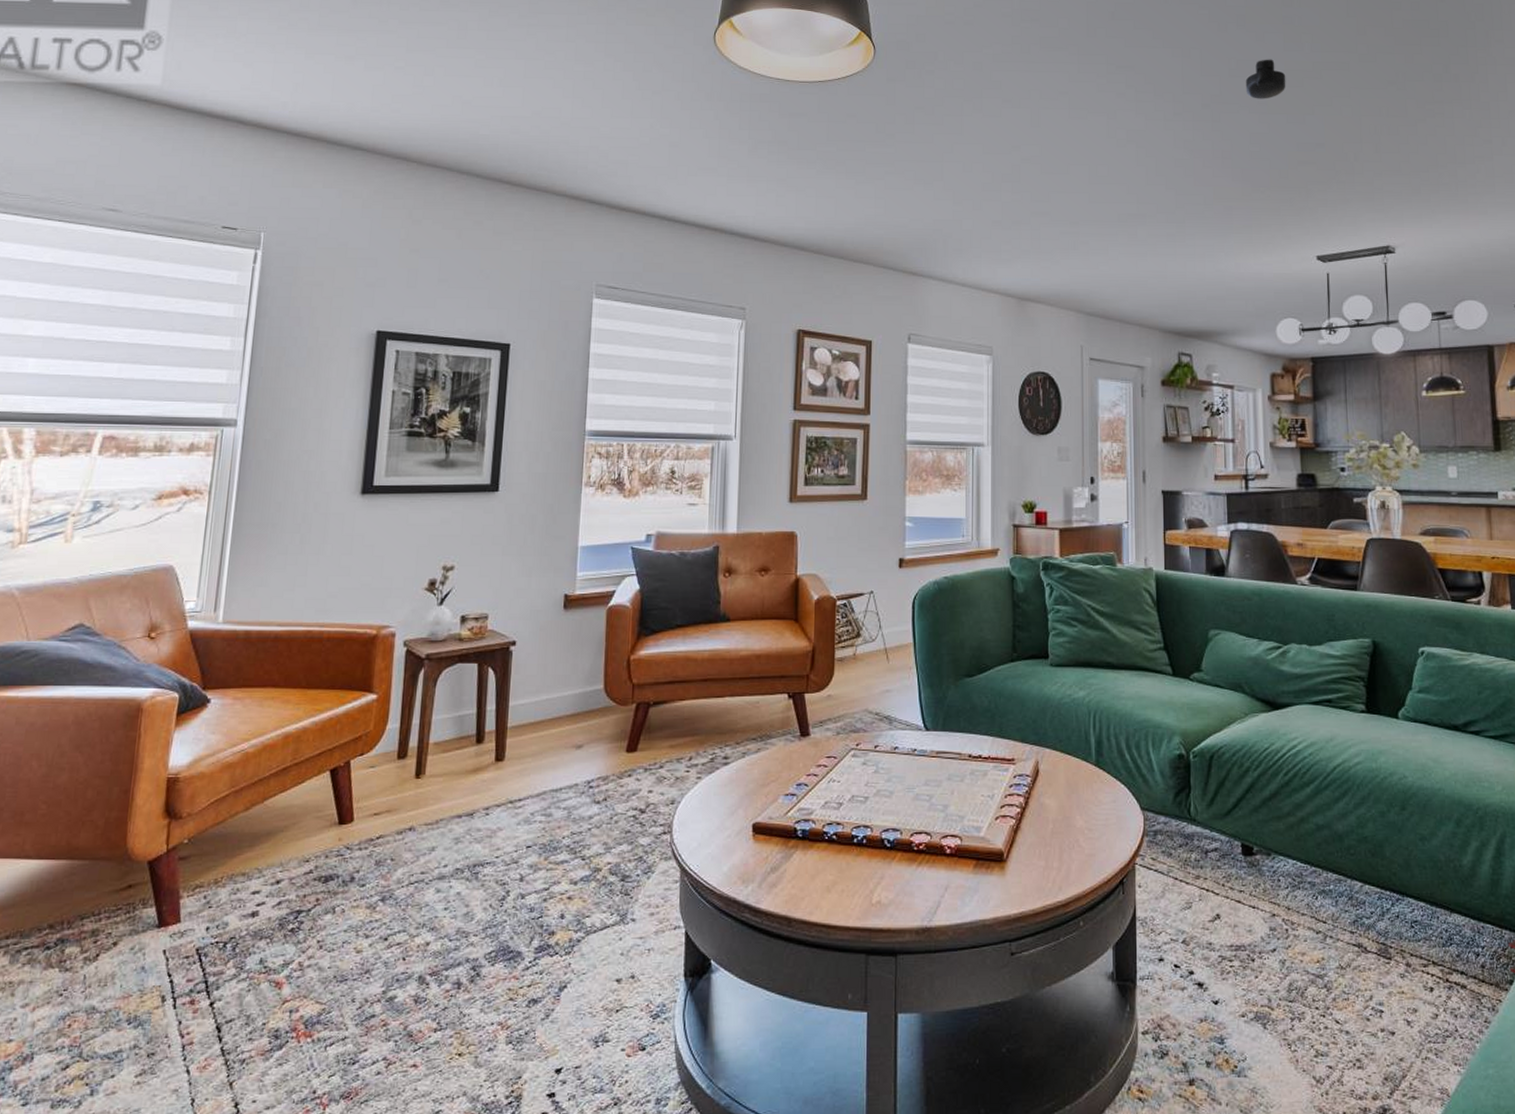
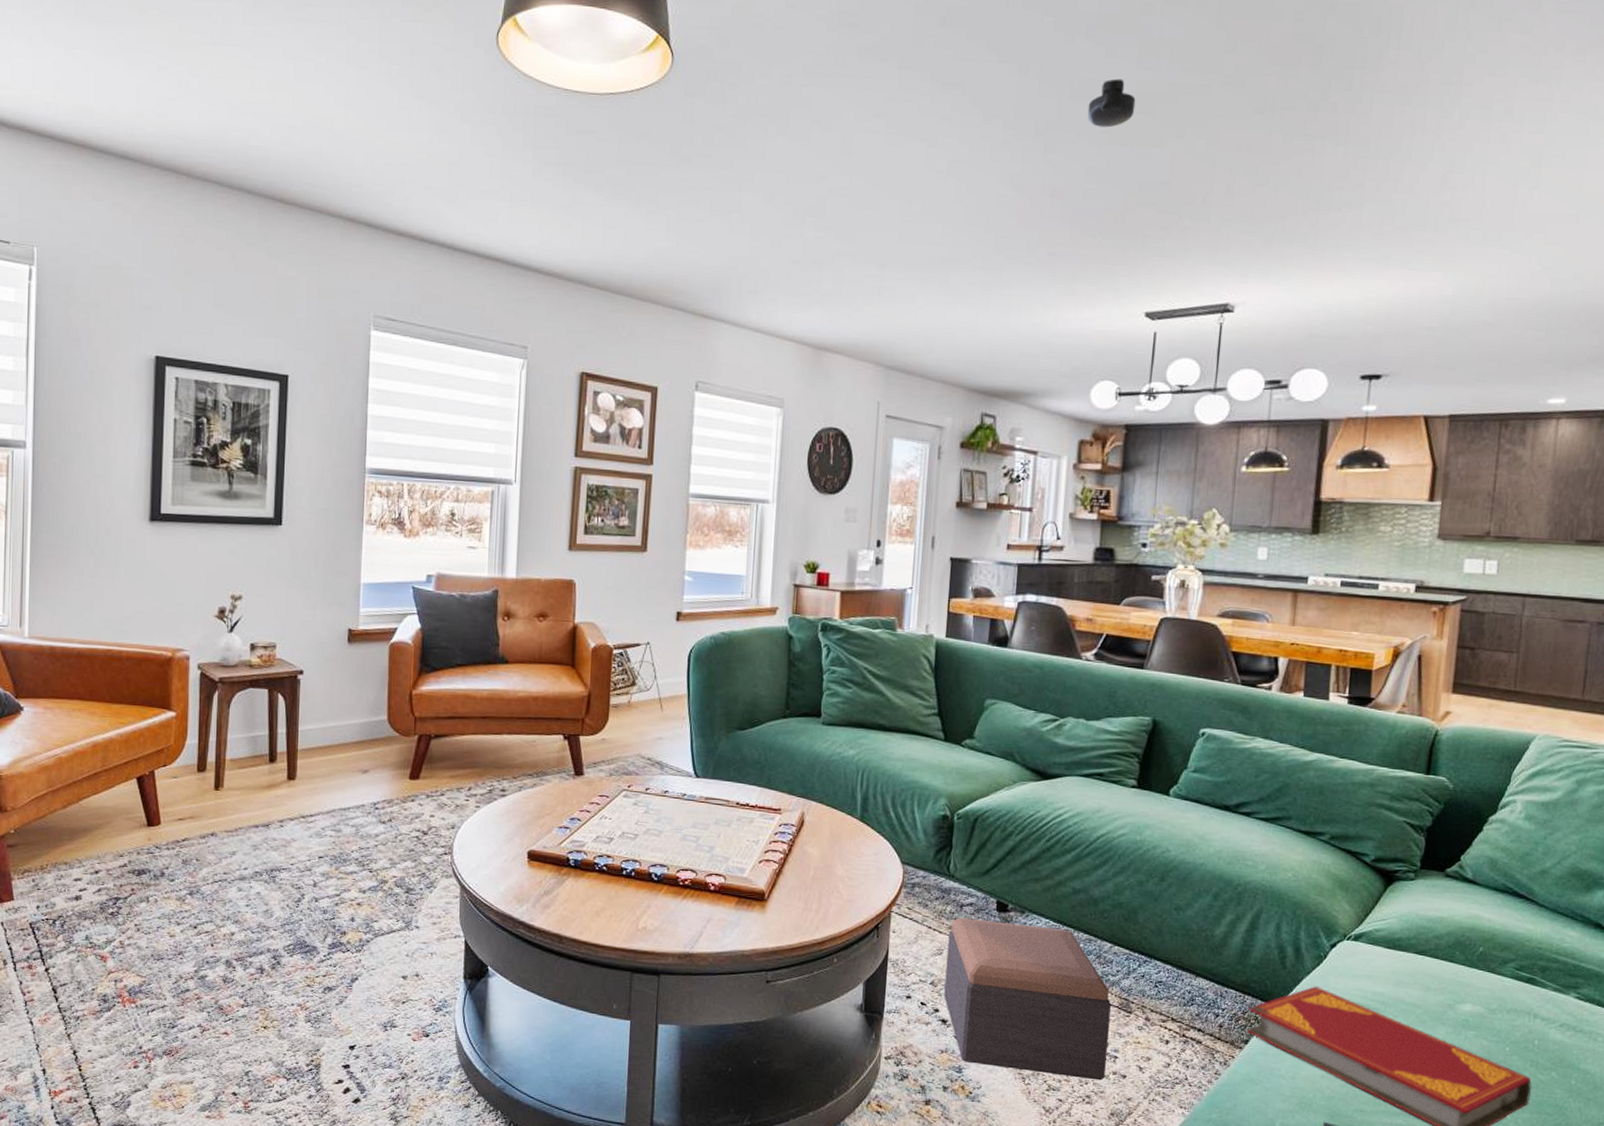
footstool: none [1196,865,1373,1040] -> present [944,918,1111,1081]

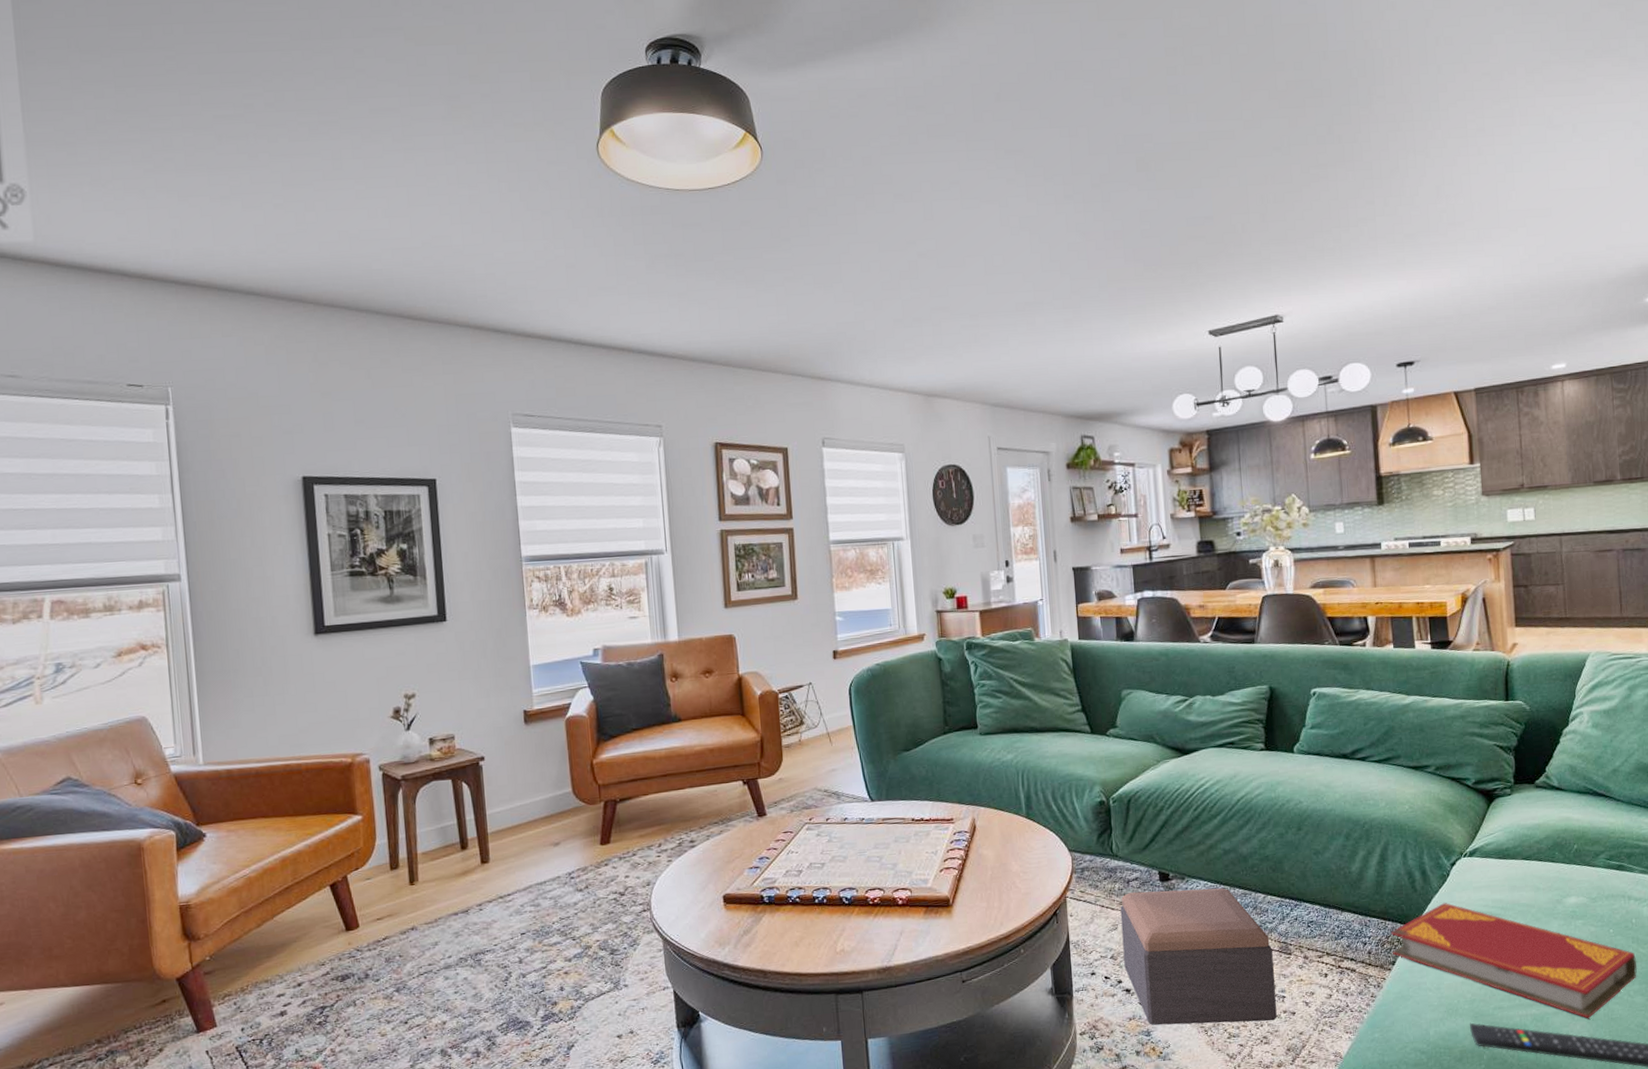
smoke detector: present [1087,78,1136,128] -> none [1133,132,1174,176]

